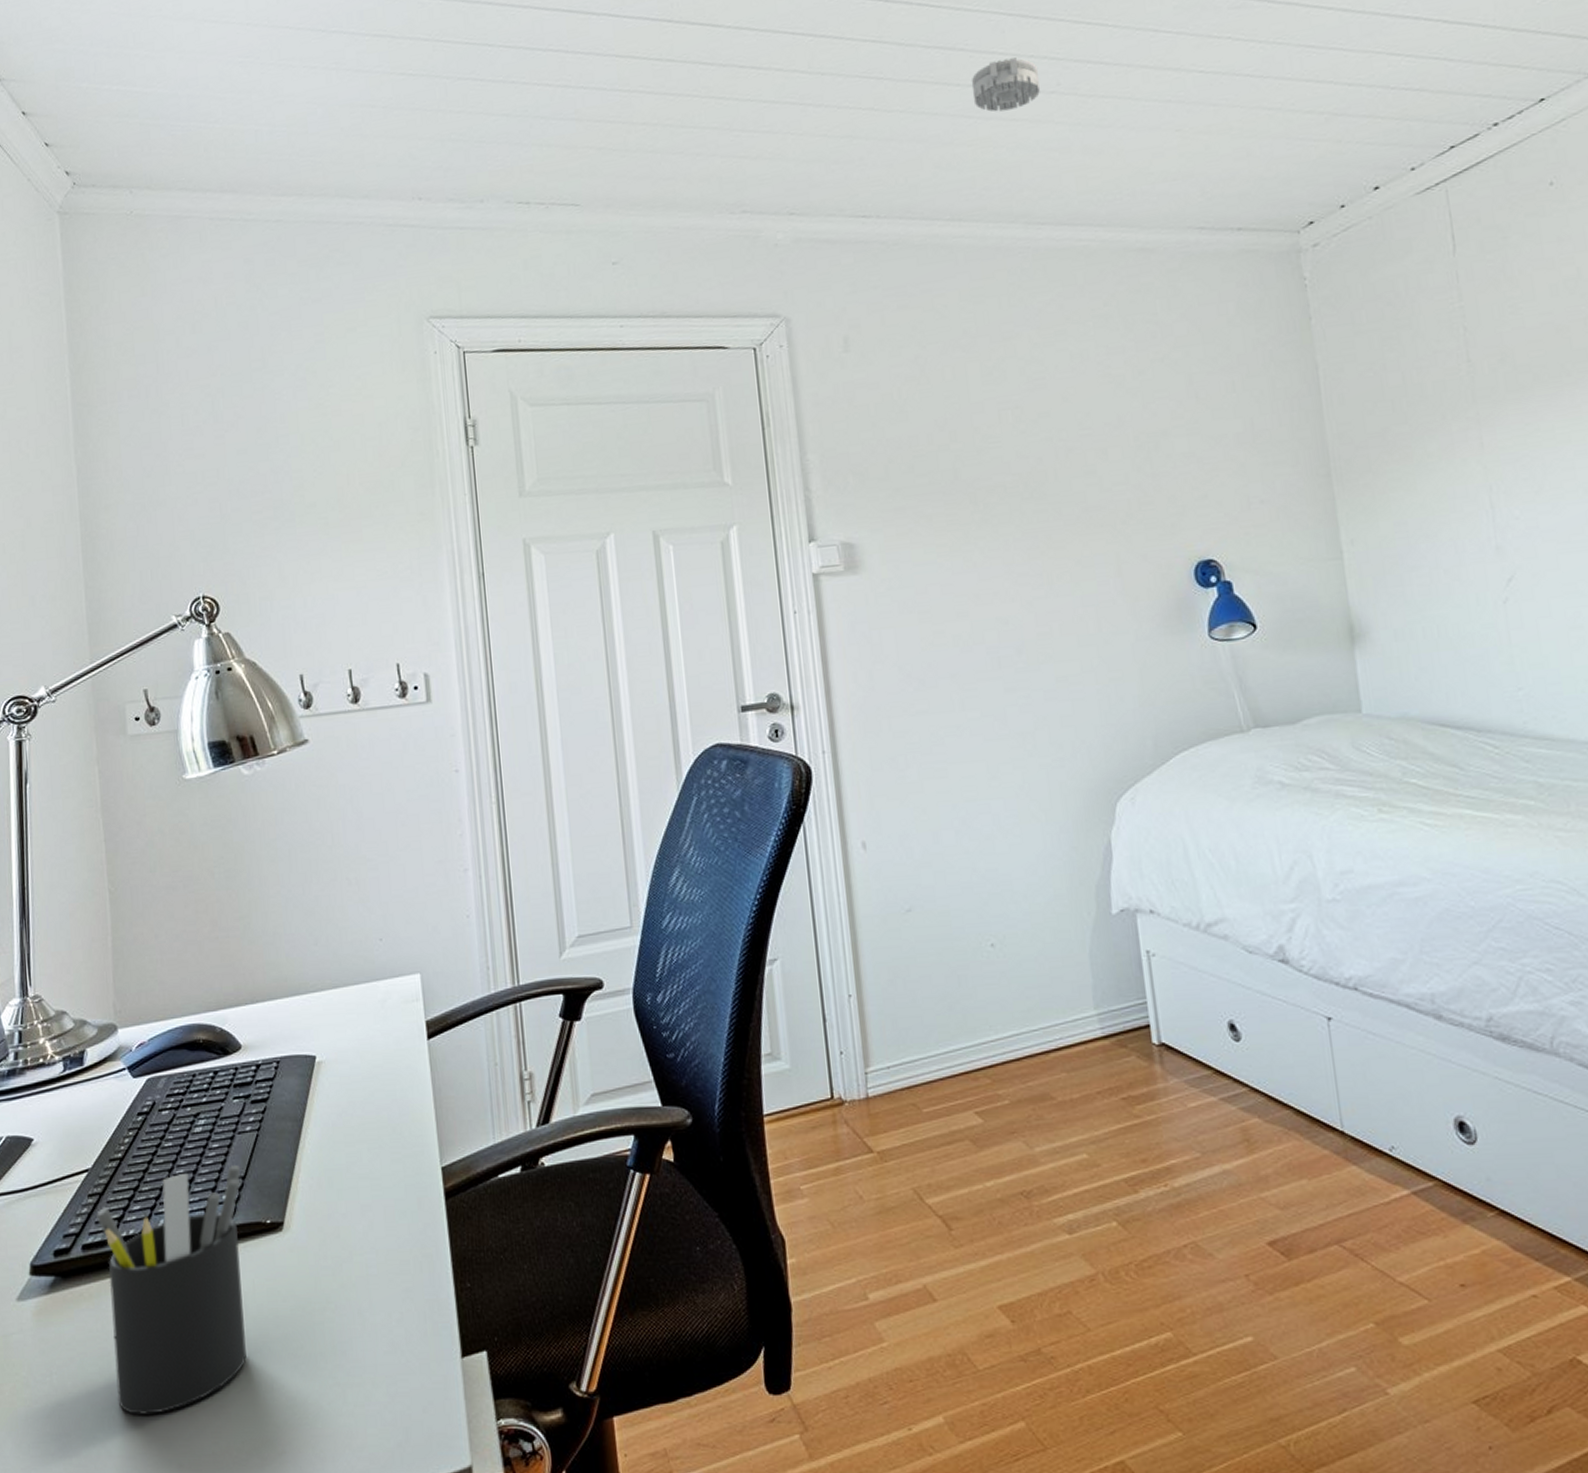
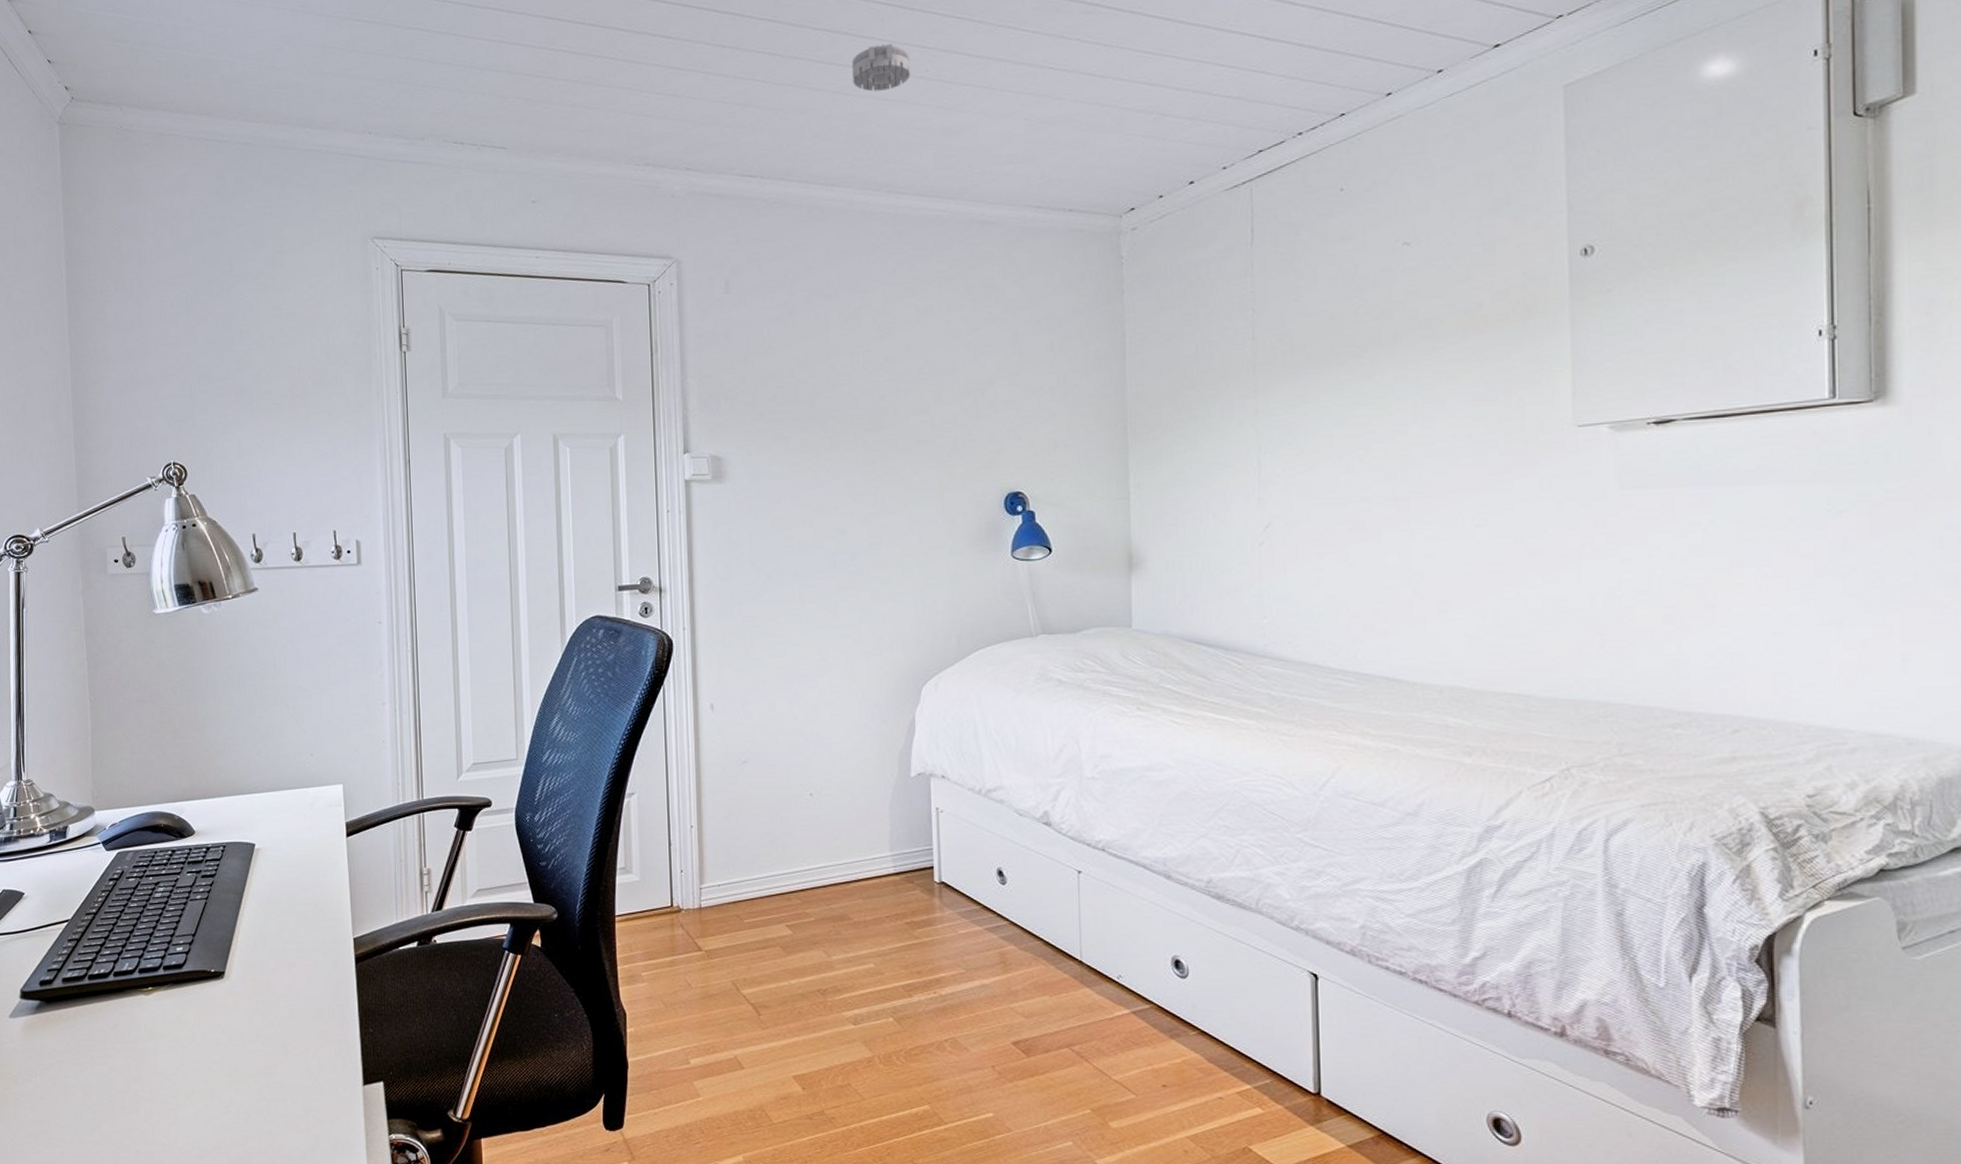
pen holder: present [96,1165,246,1415] -> none [74,925,192,1112]

